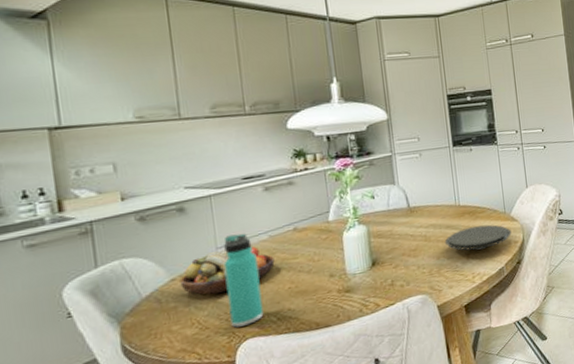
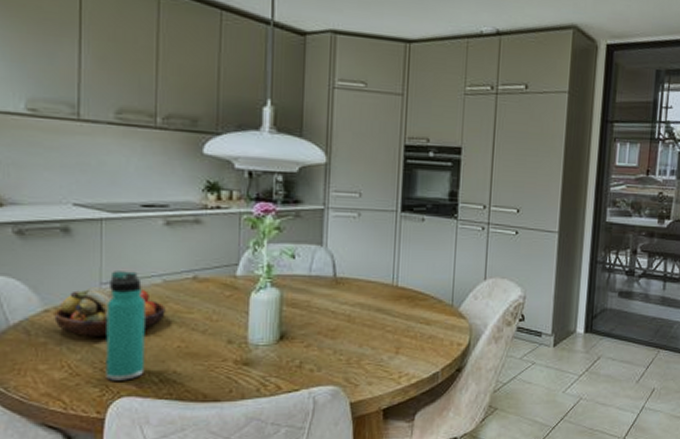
plate: present [444,224,512,251] -> none [371,316,456,345]

